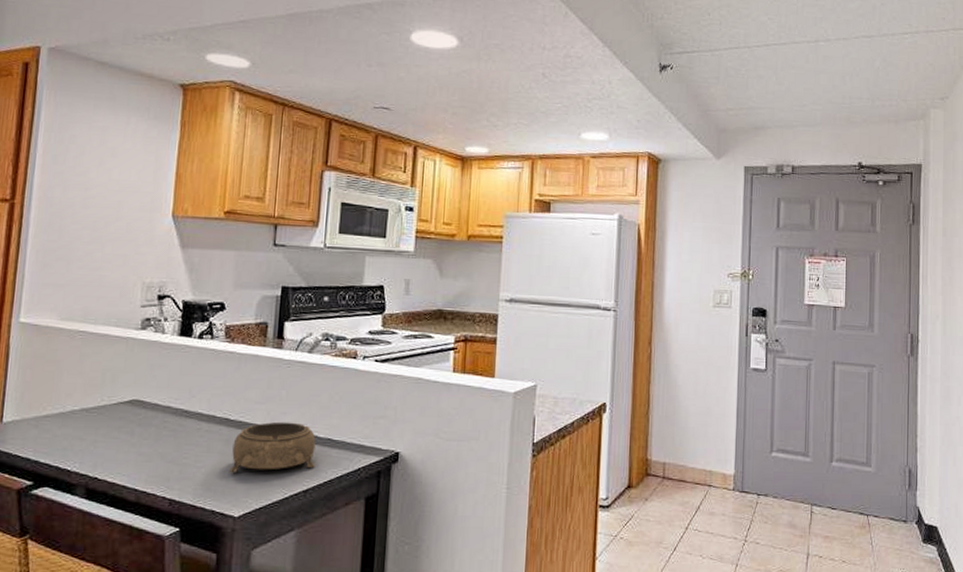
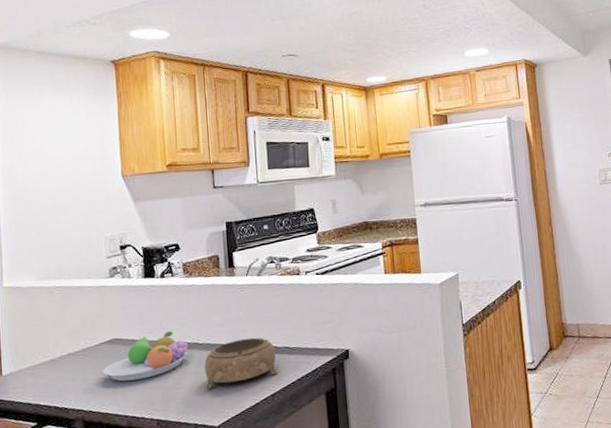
fruit bowl: none [116,399,219,451] -> present [102,330,188,382]

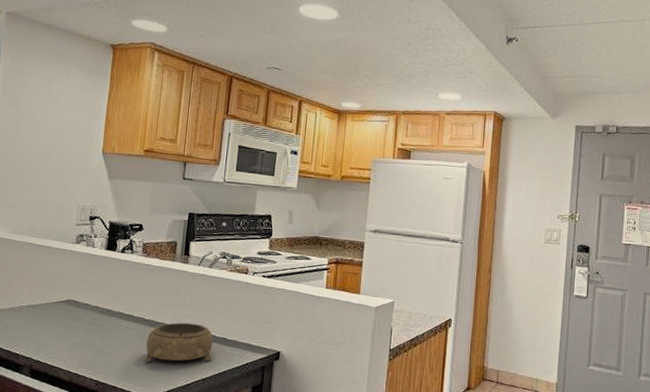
fruit bowl: present [102,330,188,382] -> none [55,302,136,342]

